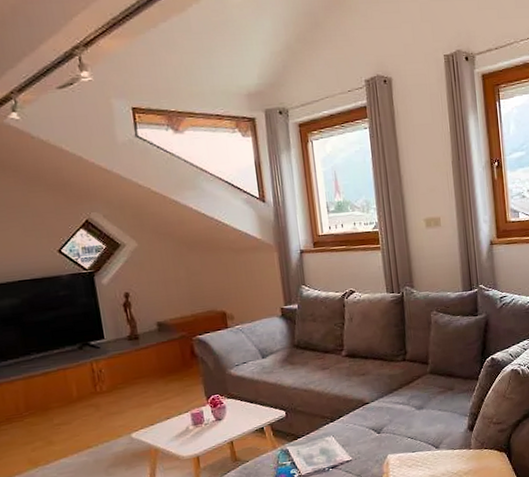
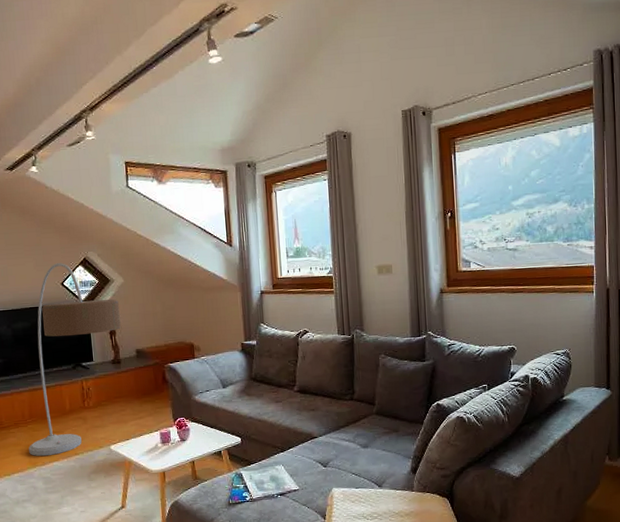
floor lamp: none [26,226,137,455] -> present [28,263,121,457]

